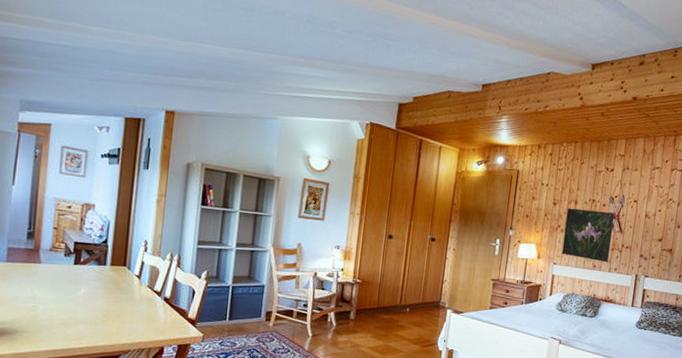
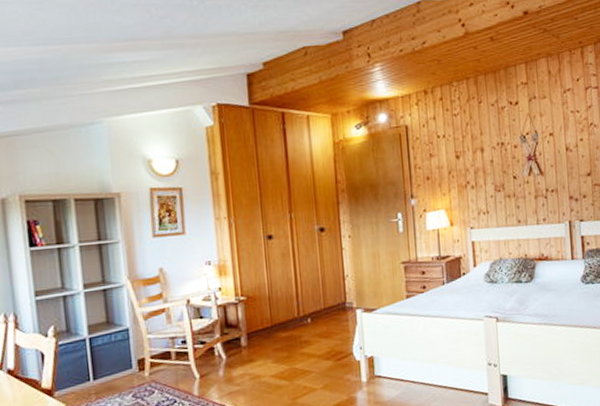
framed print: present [562,207,615,263] -> none [474,154,534,216]

